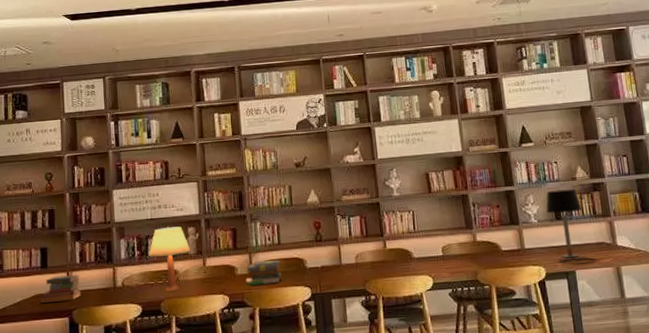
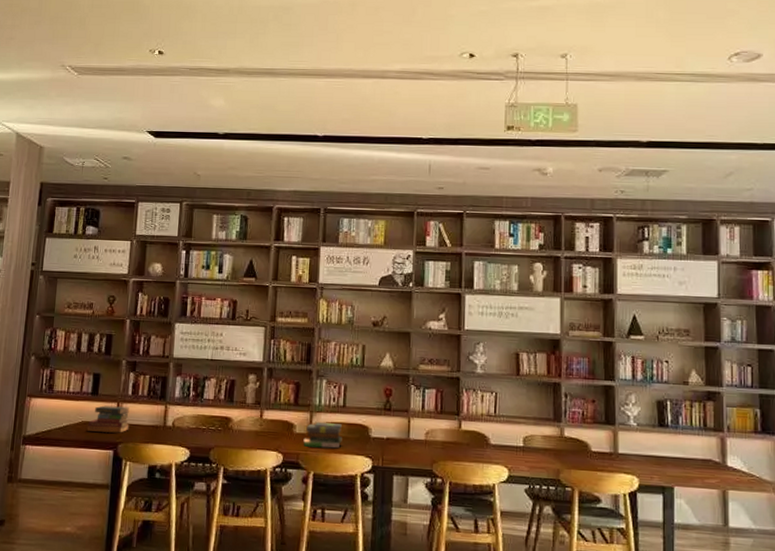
table lamp: present [148,225,191,292] -> none [203,369,249,441]
table lamp: present [545,189,582,258] -> none [648,392,691,472]

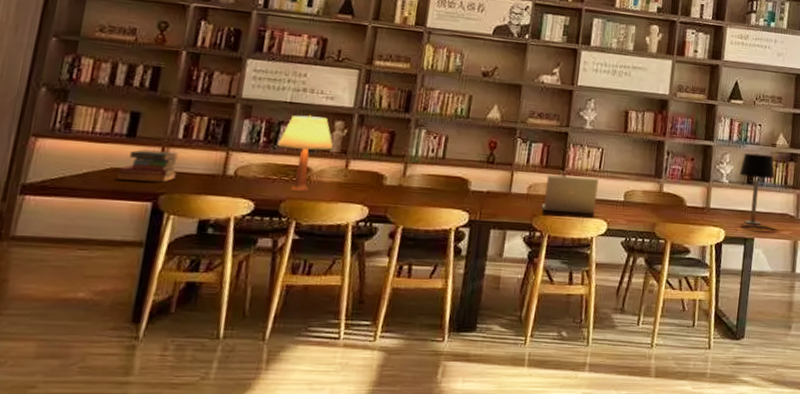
table lamp: none [203,369,249,441] -> present [277,113,334,193]
books: present [303,422,342,448] -> none [393,174,439,202]
laptop: none [441,421,496,460] -> present [542,175,599,214]
table lamp: none [648,392,691,472] -> present [739,153,775,225]

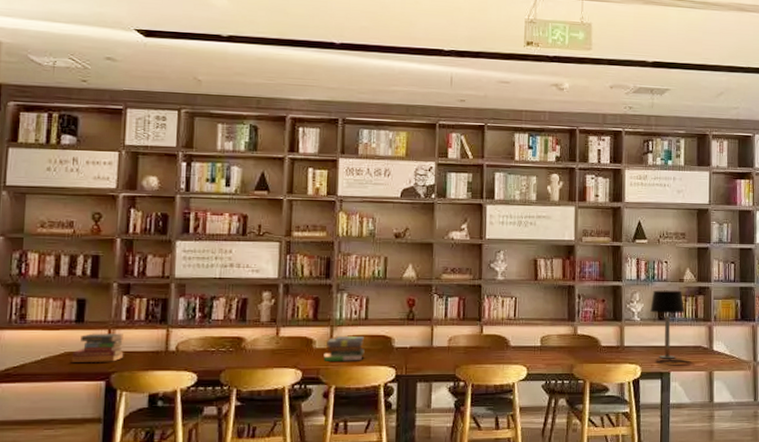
table lamp: present [277,113,334,193] -> none [211,287,264,362]
books: none [393,174,439,202] -> present [323,336,365,361]
laptop: present [542,175,599,214] -> none [464,326,515,361]

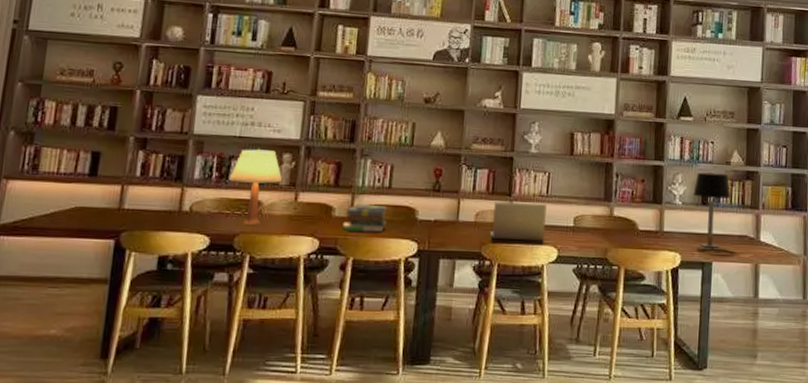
books: present [71,333,124,362] -> none [81,188,137,220]
table lamp: none [211,287,264,362] -> present [228,147,283,227]
laptop: none [464,326,515,361] -> present [491,201,547,241]

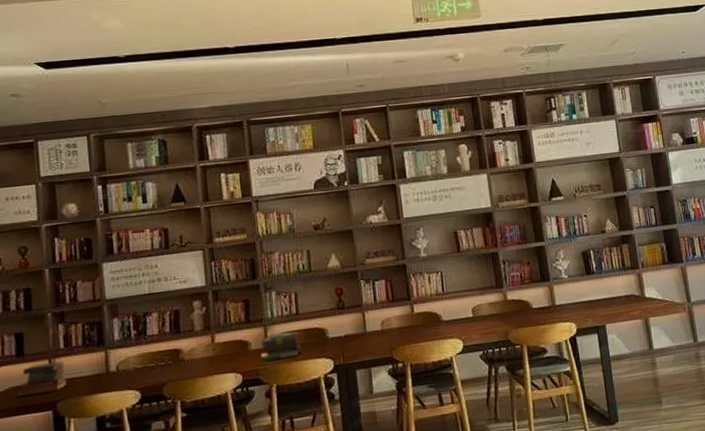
books: none [81,188,137,220] -> present [16,361,67,396]
table lamp: present [228,147,283,227] -> none [147,300,197,375]
laptop: present [491,201,547,241] -> none [395,301,449,342]
table lamp: present [693,172,731,248] -> none [576,242,612,313]

